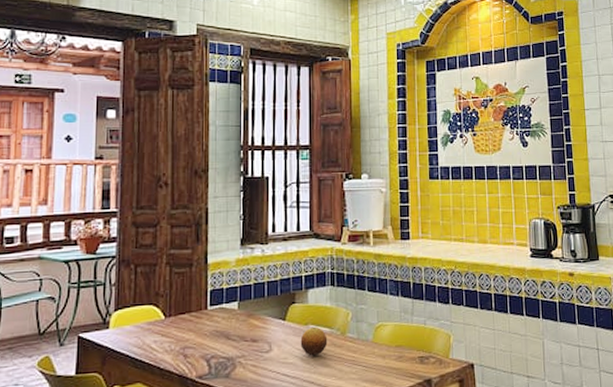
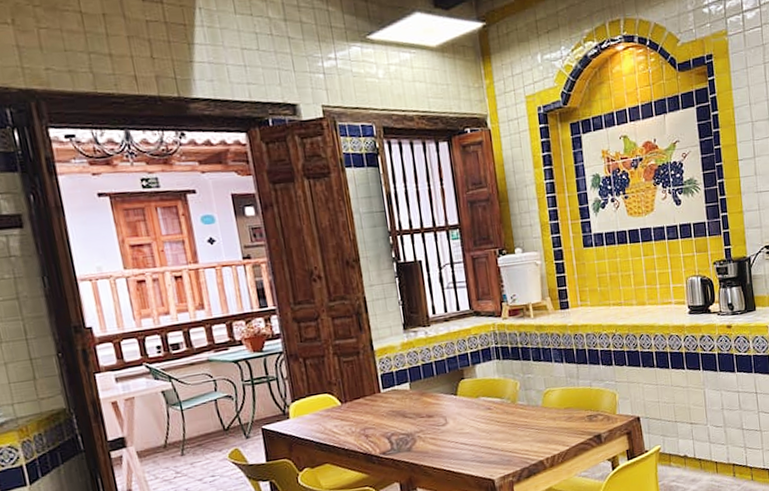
fruit: present [300,326,328,356] -> none [473,398,500,425]

